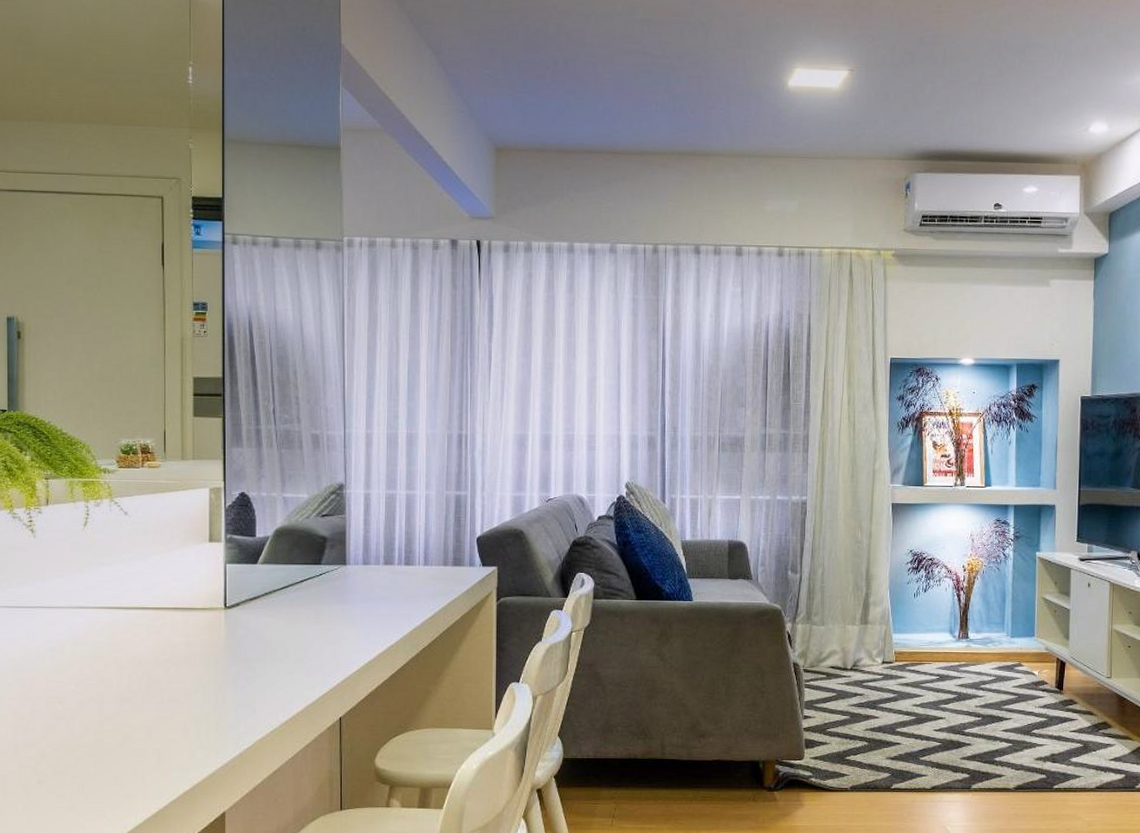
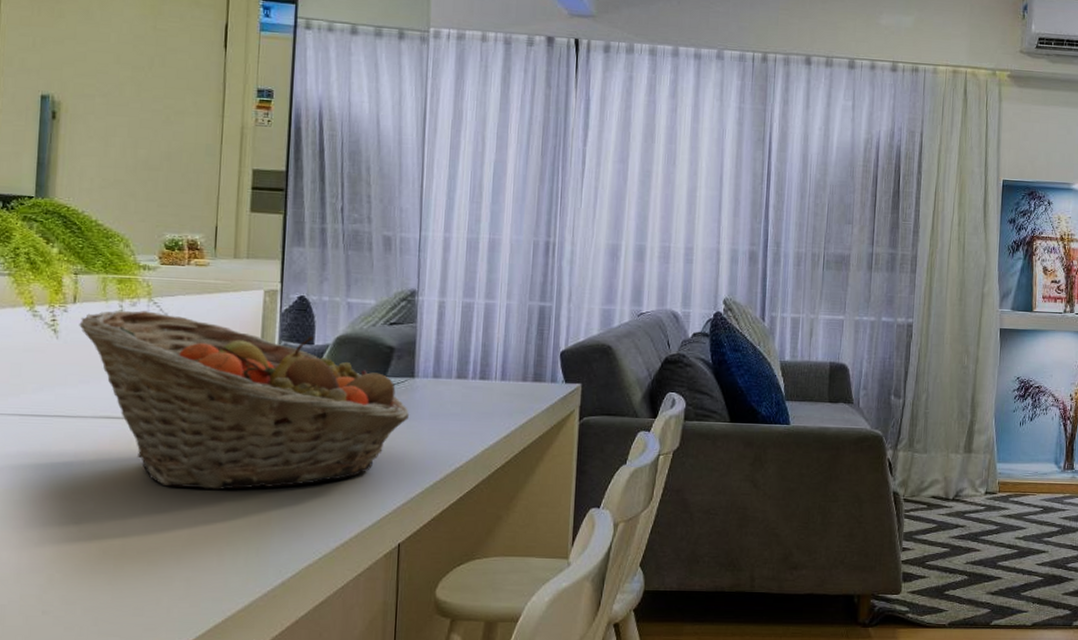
fruit basket: none [52,510,343,671] -> present [79,310,409,490]

